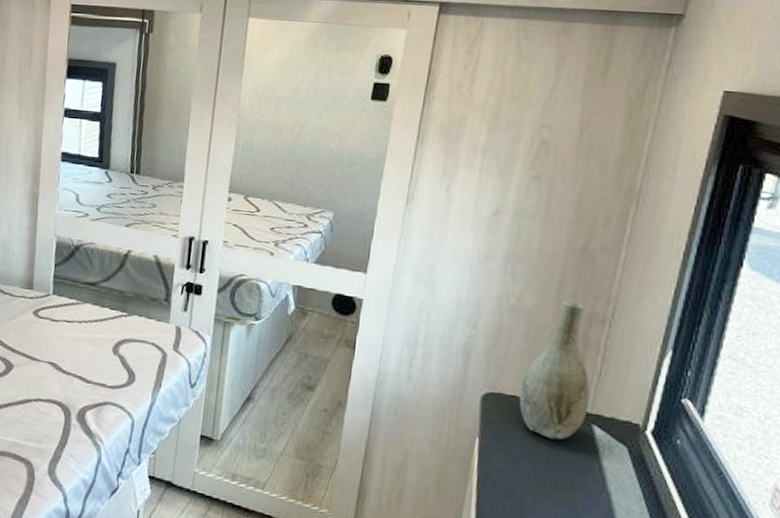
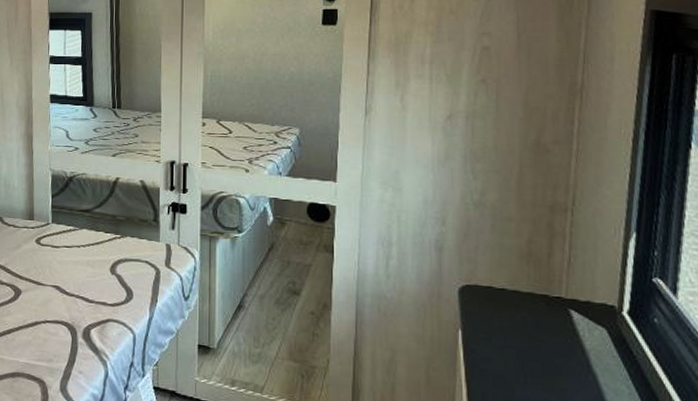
vase: present [518,301,590,440] -> none [494,193,563,327]

